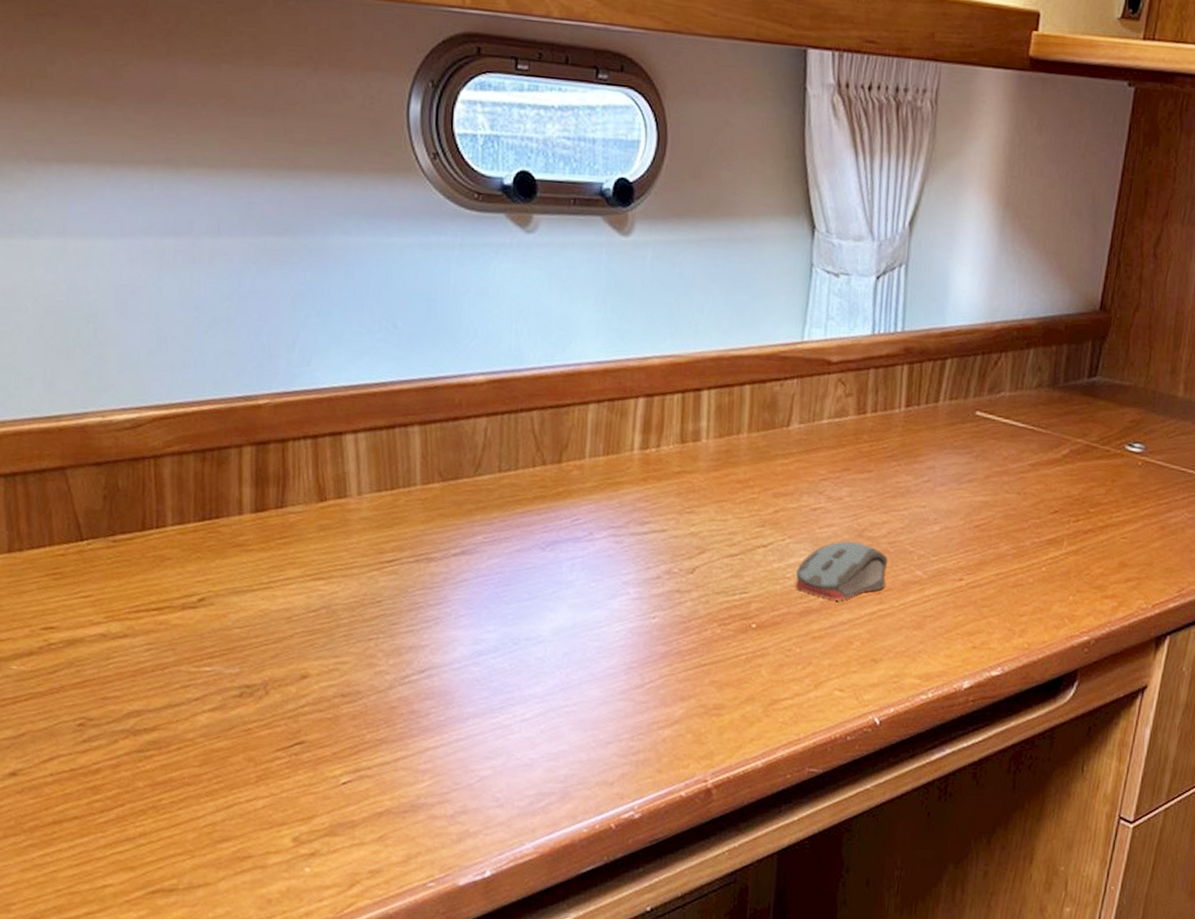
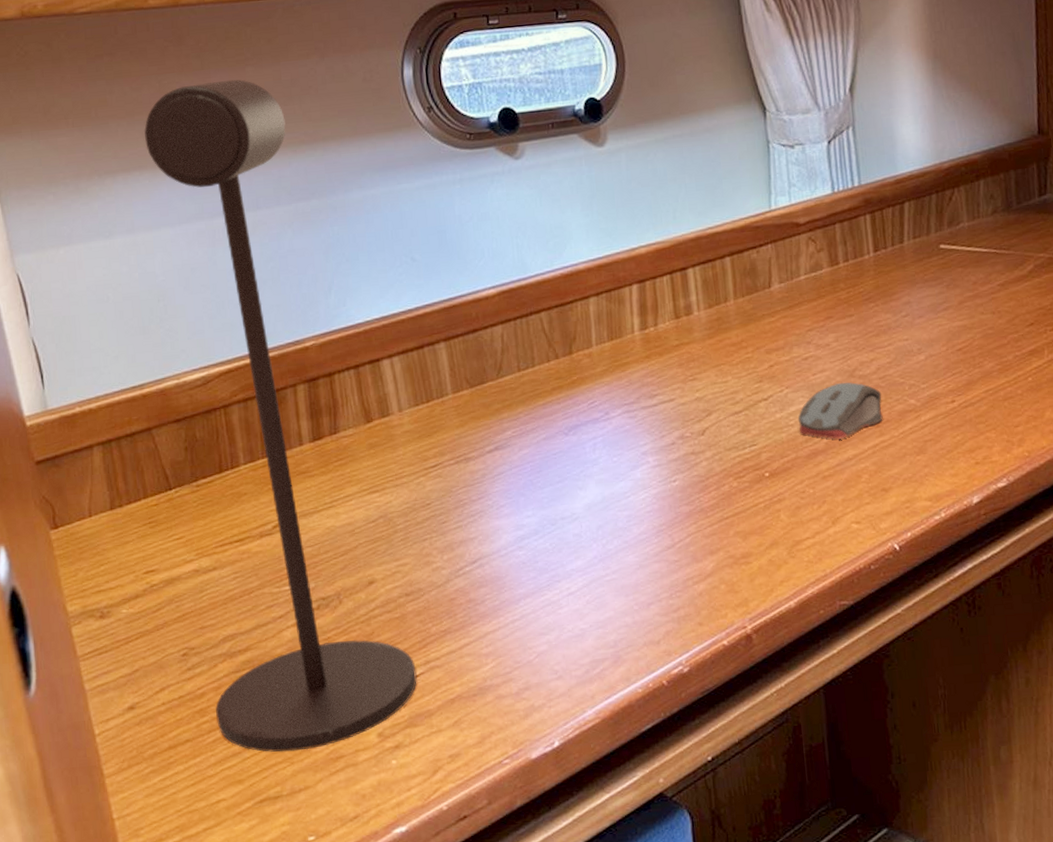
desk lamp: none [89,72,344,845] -> present [144,79,417,753]

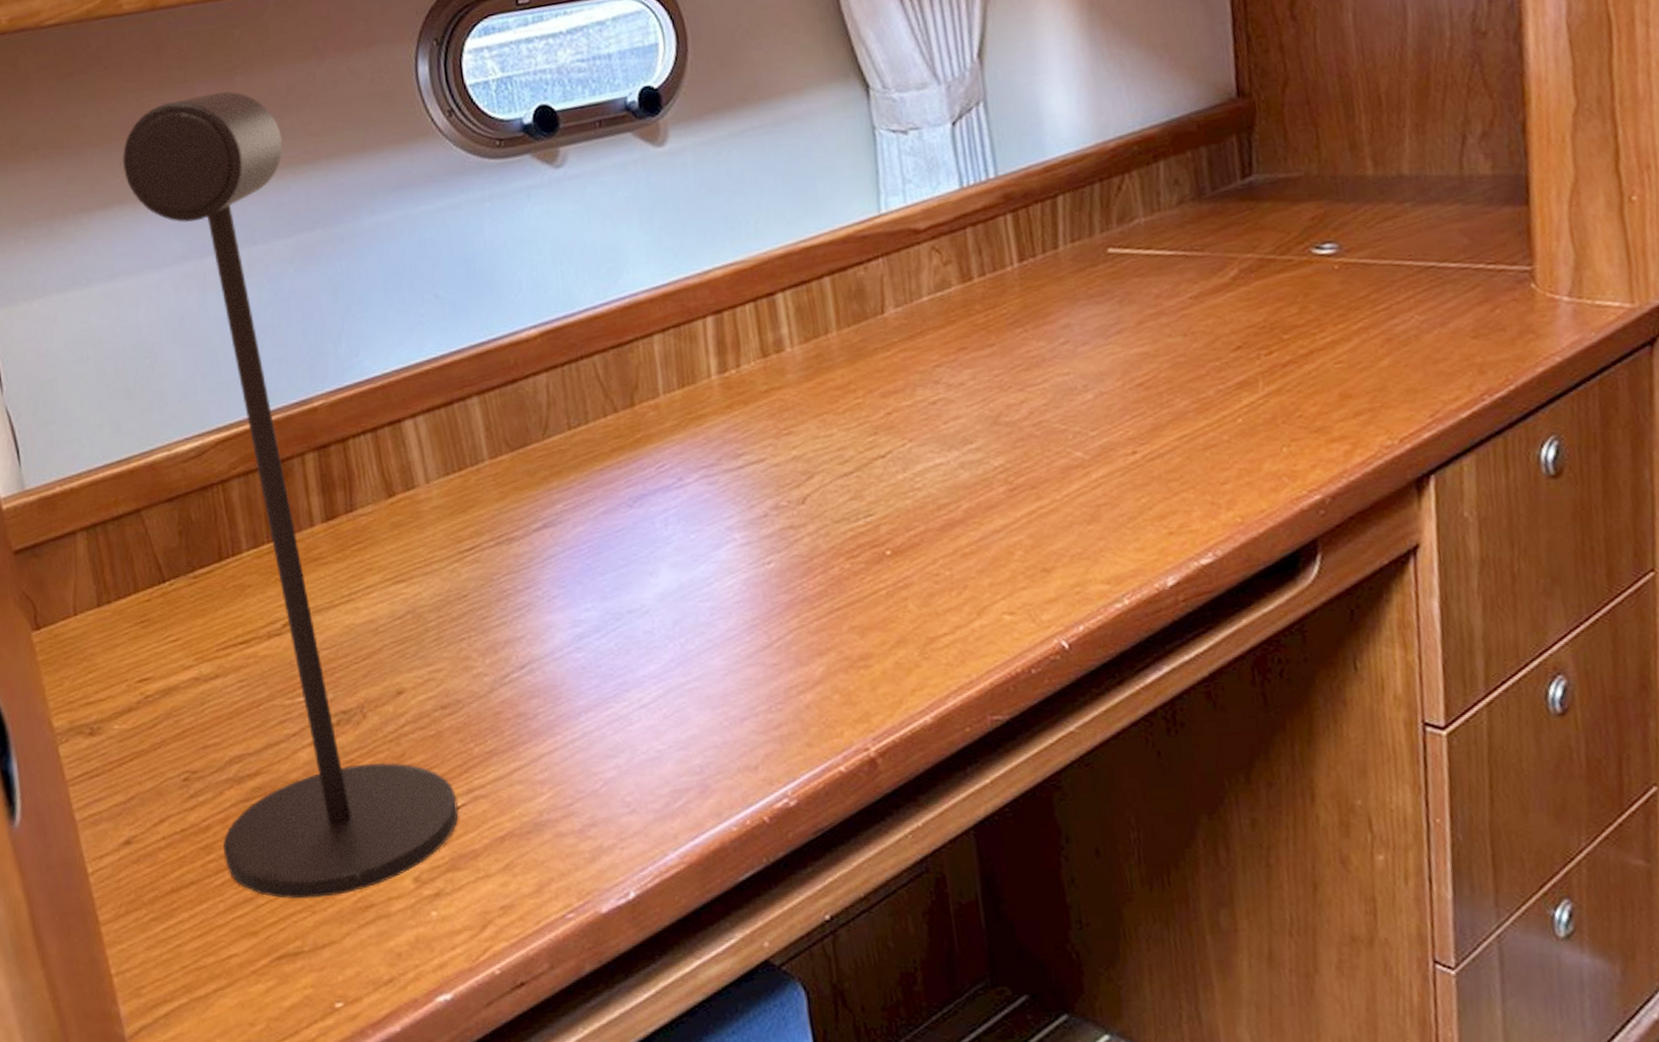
computer mouse: present [797,382,883,439] -> none [926,431,1040,506]

